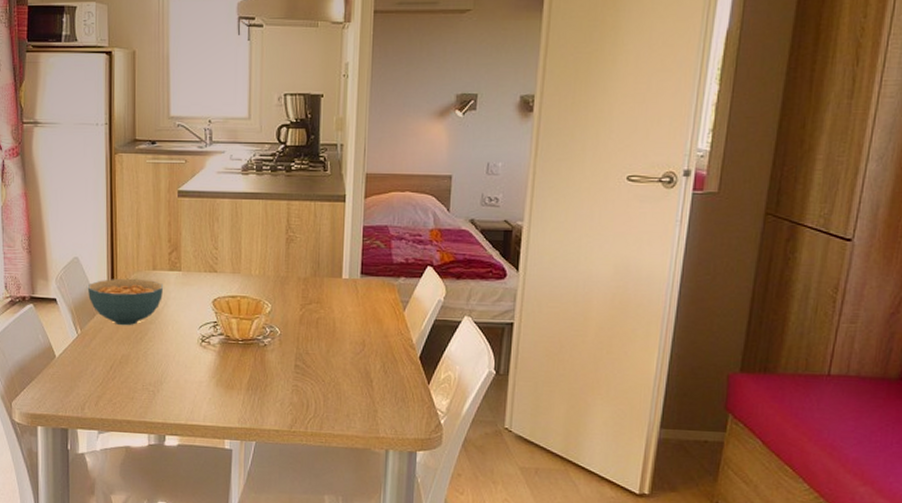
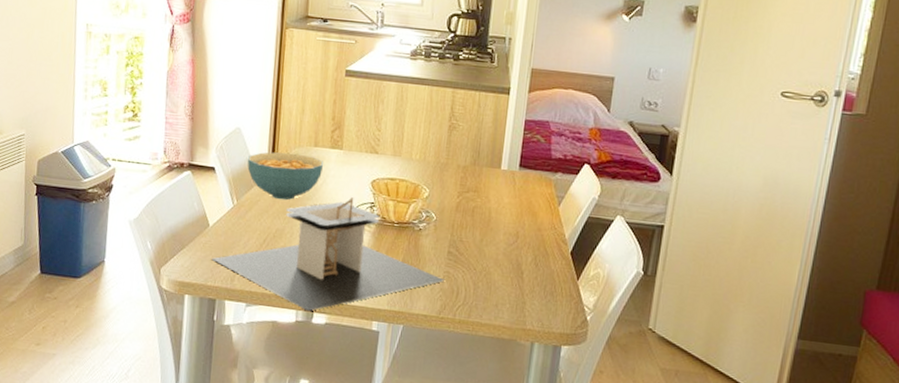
architectural model: none [61,318,293,435] -> present [211,197,444,312]

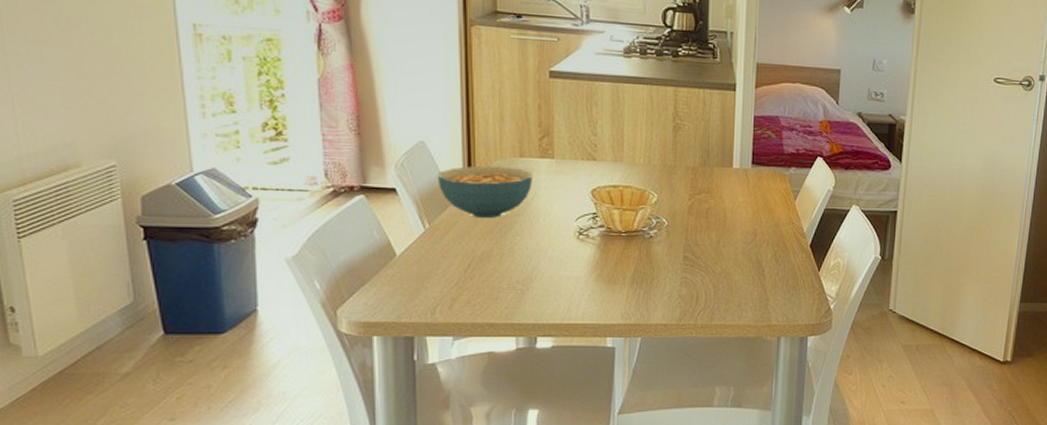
architectural model: present [211,197,444,312] -> none [403,209,682,337]

